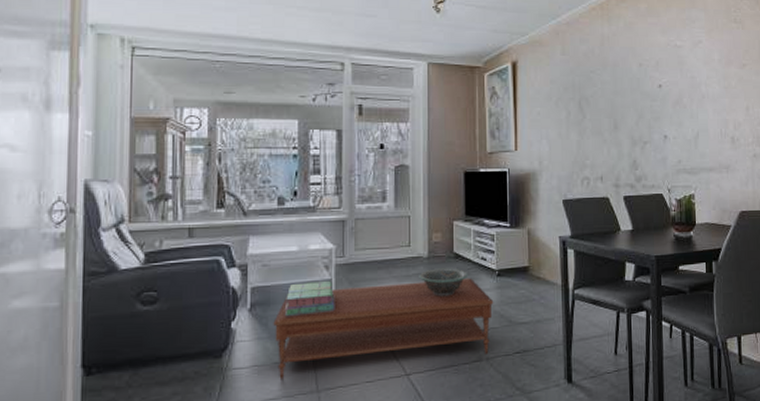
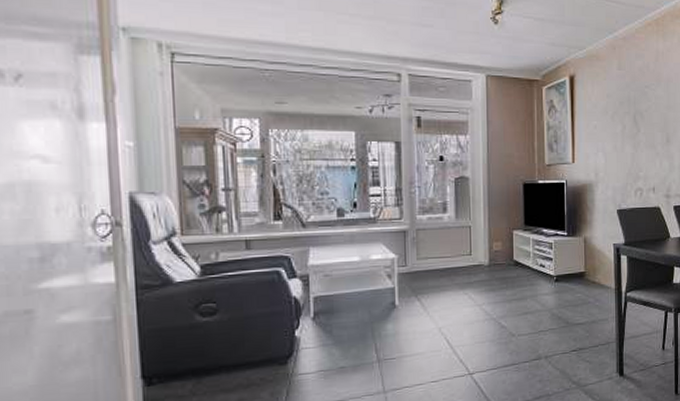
coffee table: present [273,278,494,380] -> none [338,284,552,383]
stack of books: present [286,281,335,316] -> none [349,289,399,323]
decorative bowl: present [419,268,468,296] -> none [480,274,527,302]

